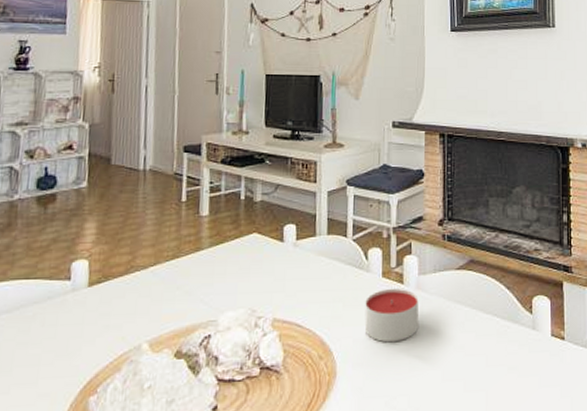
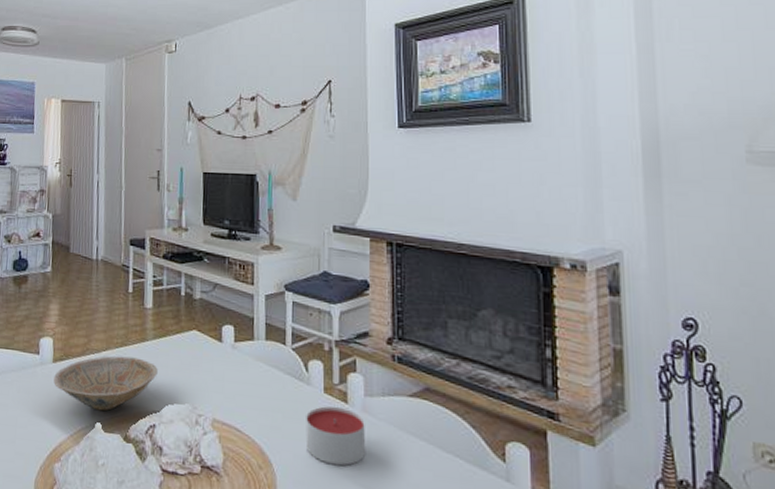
bowl: none [89,269,214,331] -> present [54,355,158,412]

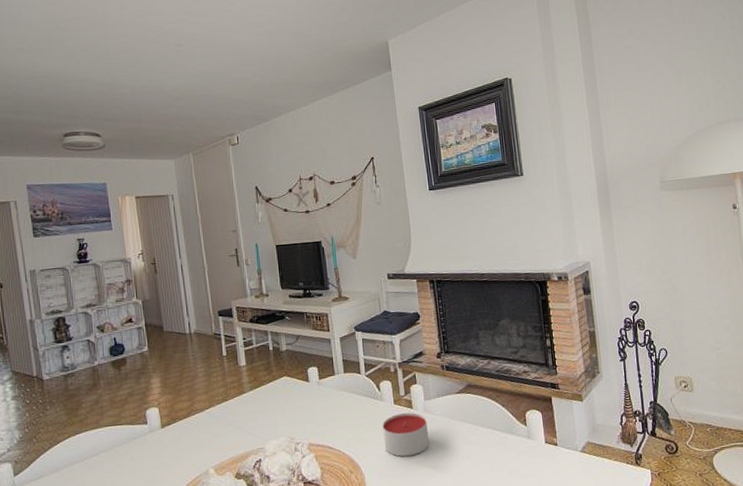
bowl: present [54,355,158,412] -> none [164,408,258,460]

